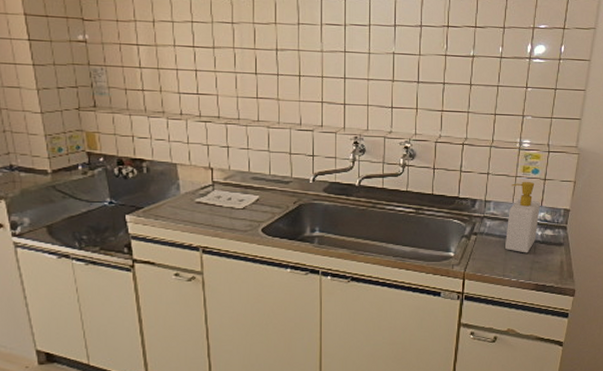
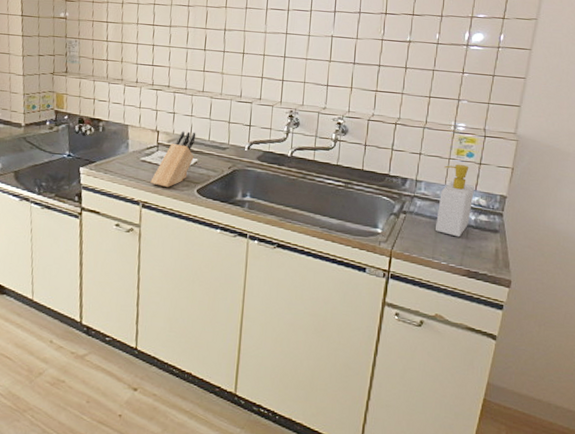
knife block: none [209,166,255,230] -> present [150,131,196,188]

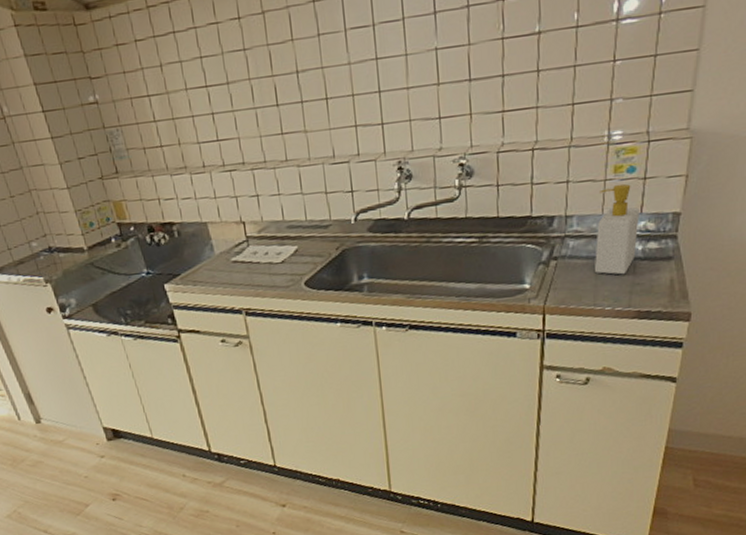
knife block: present [150,131,196,188] -> none [248,213,293,288]

